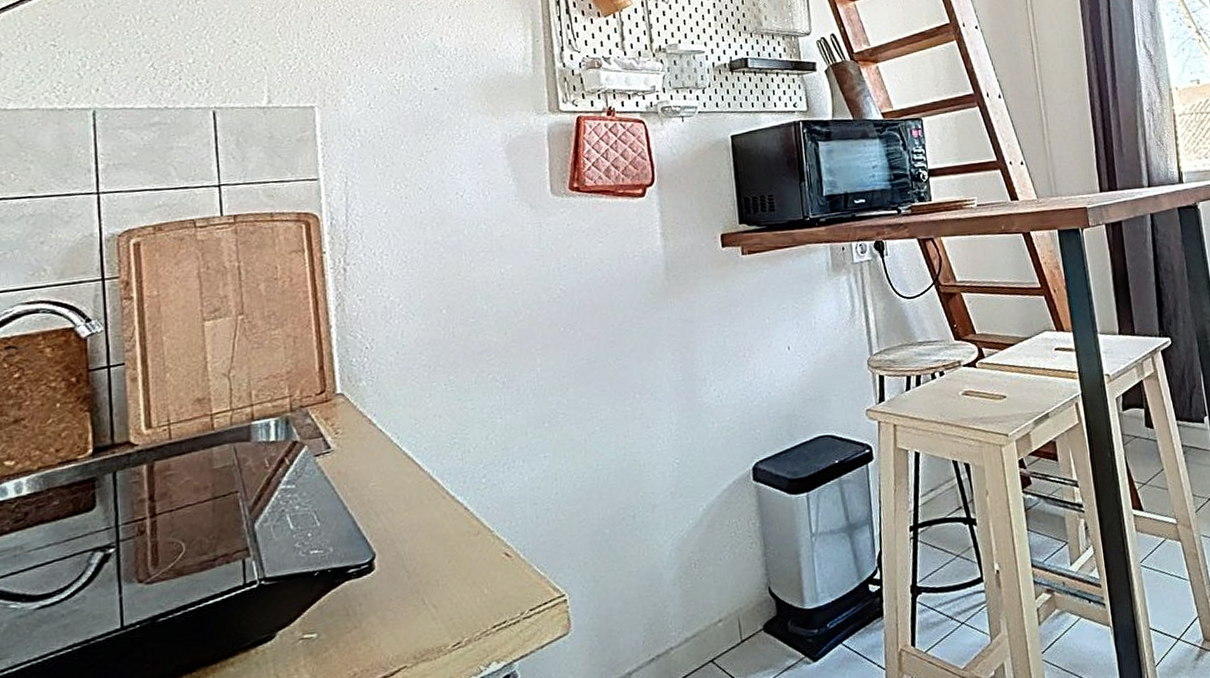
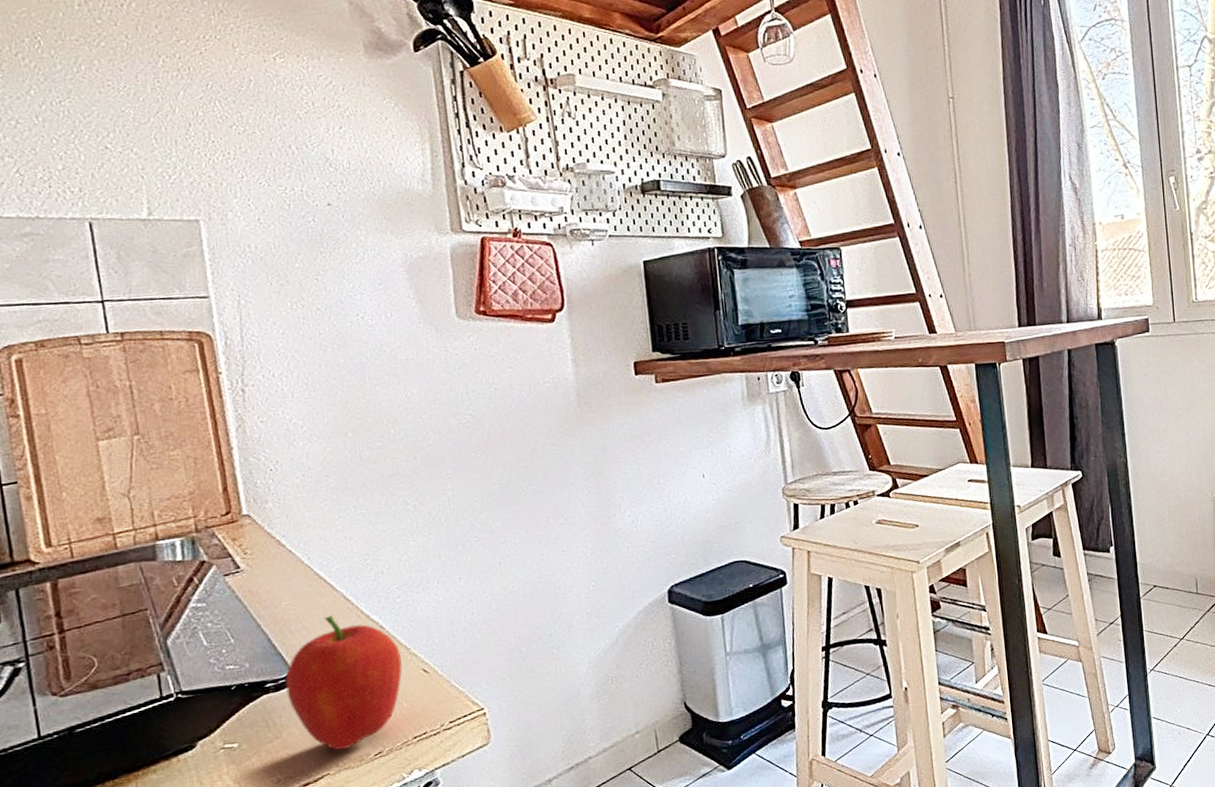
fruit: none [368,497,485,641] -> present [285,615,403,751]

